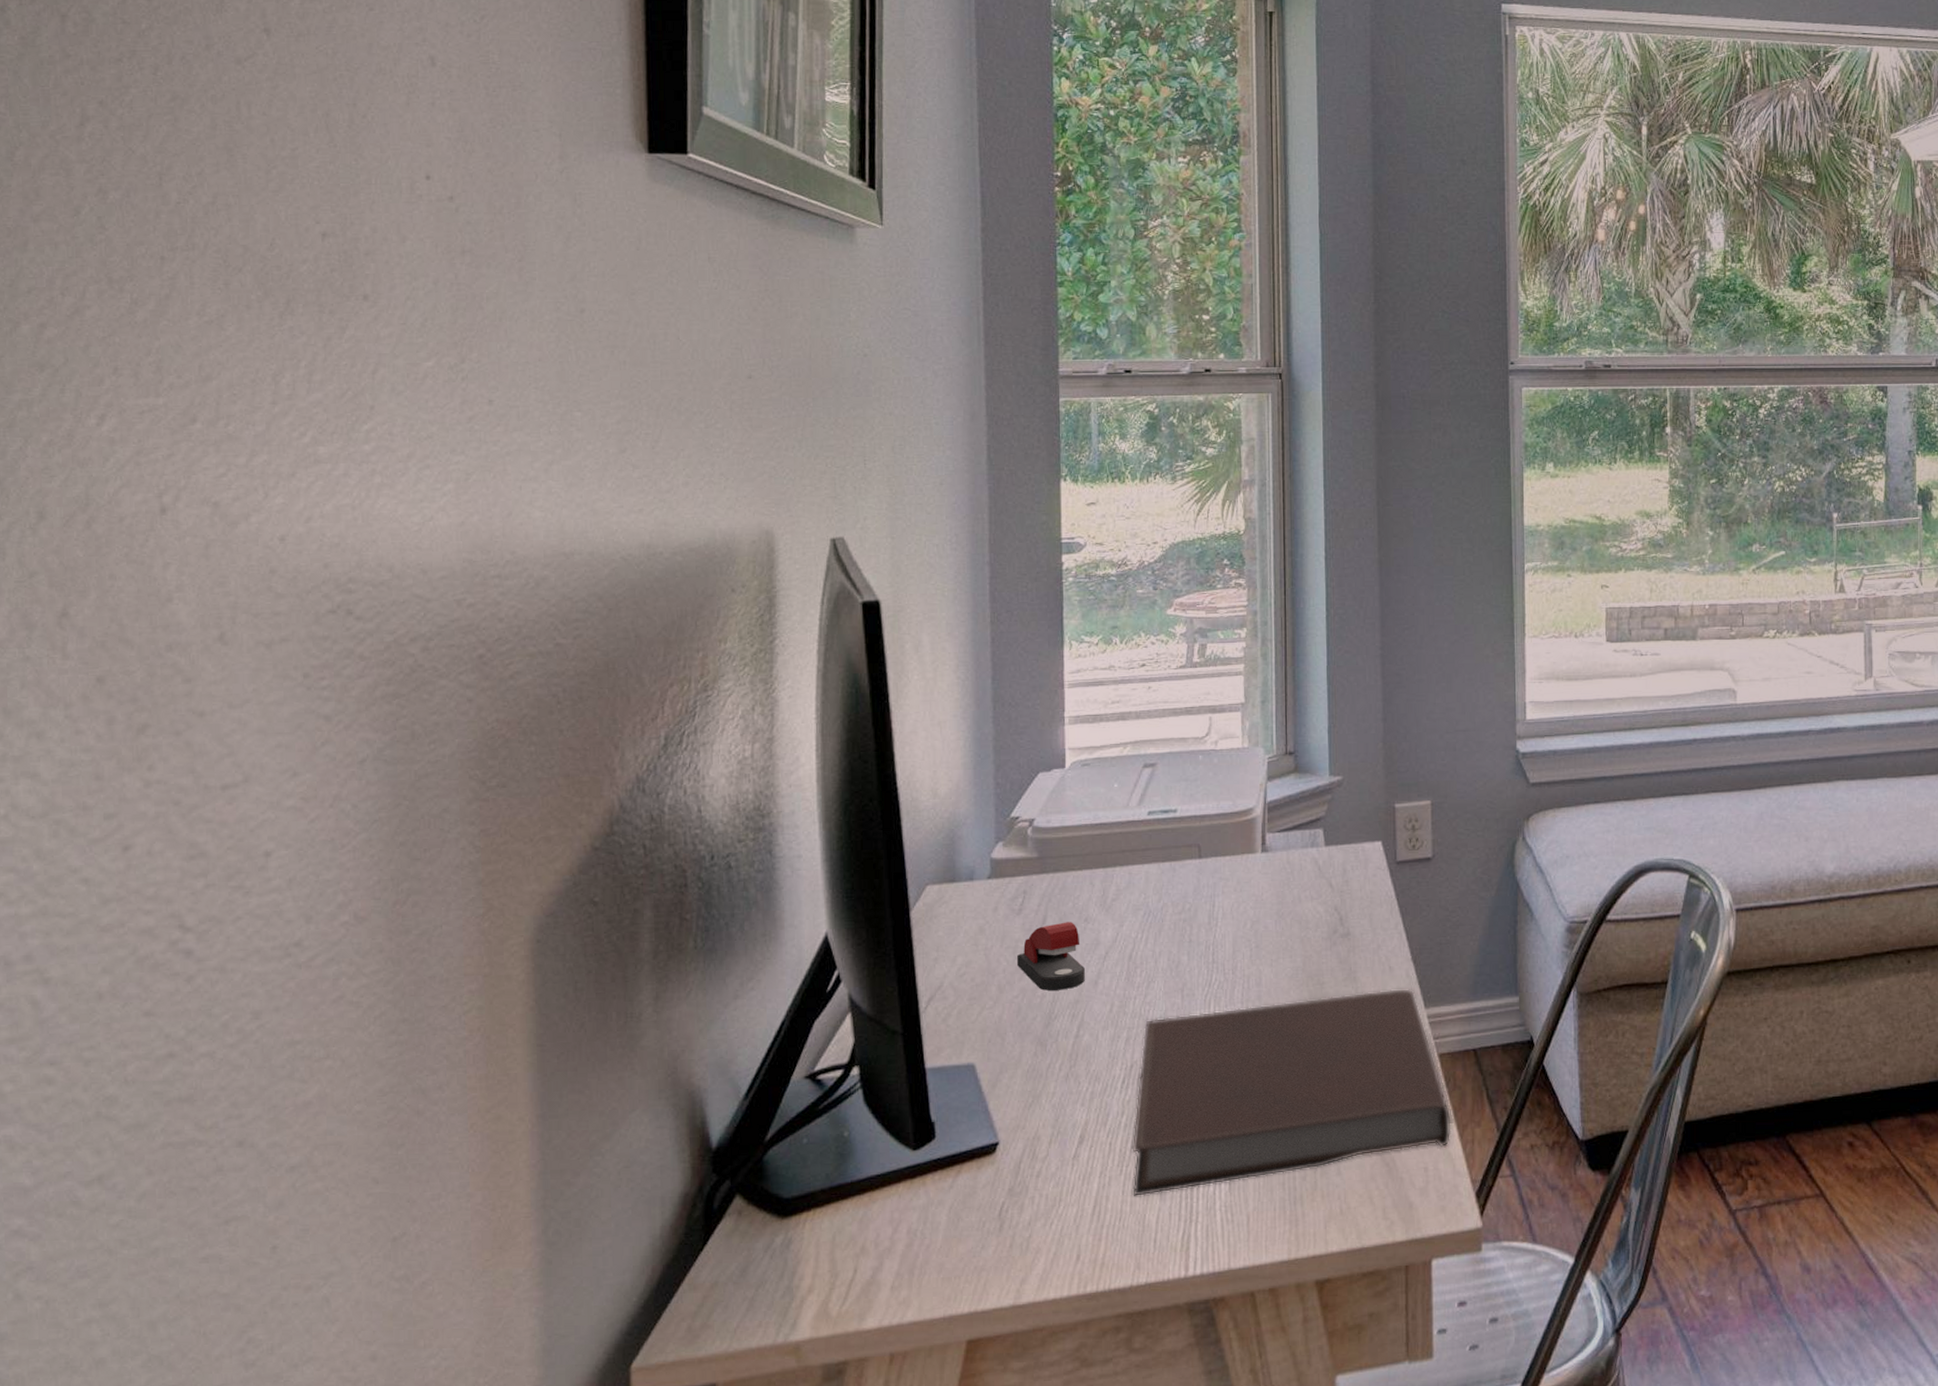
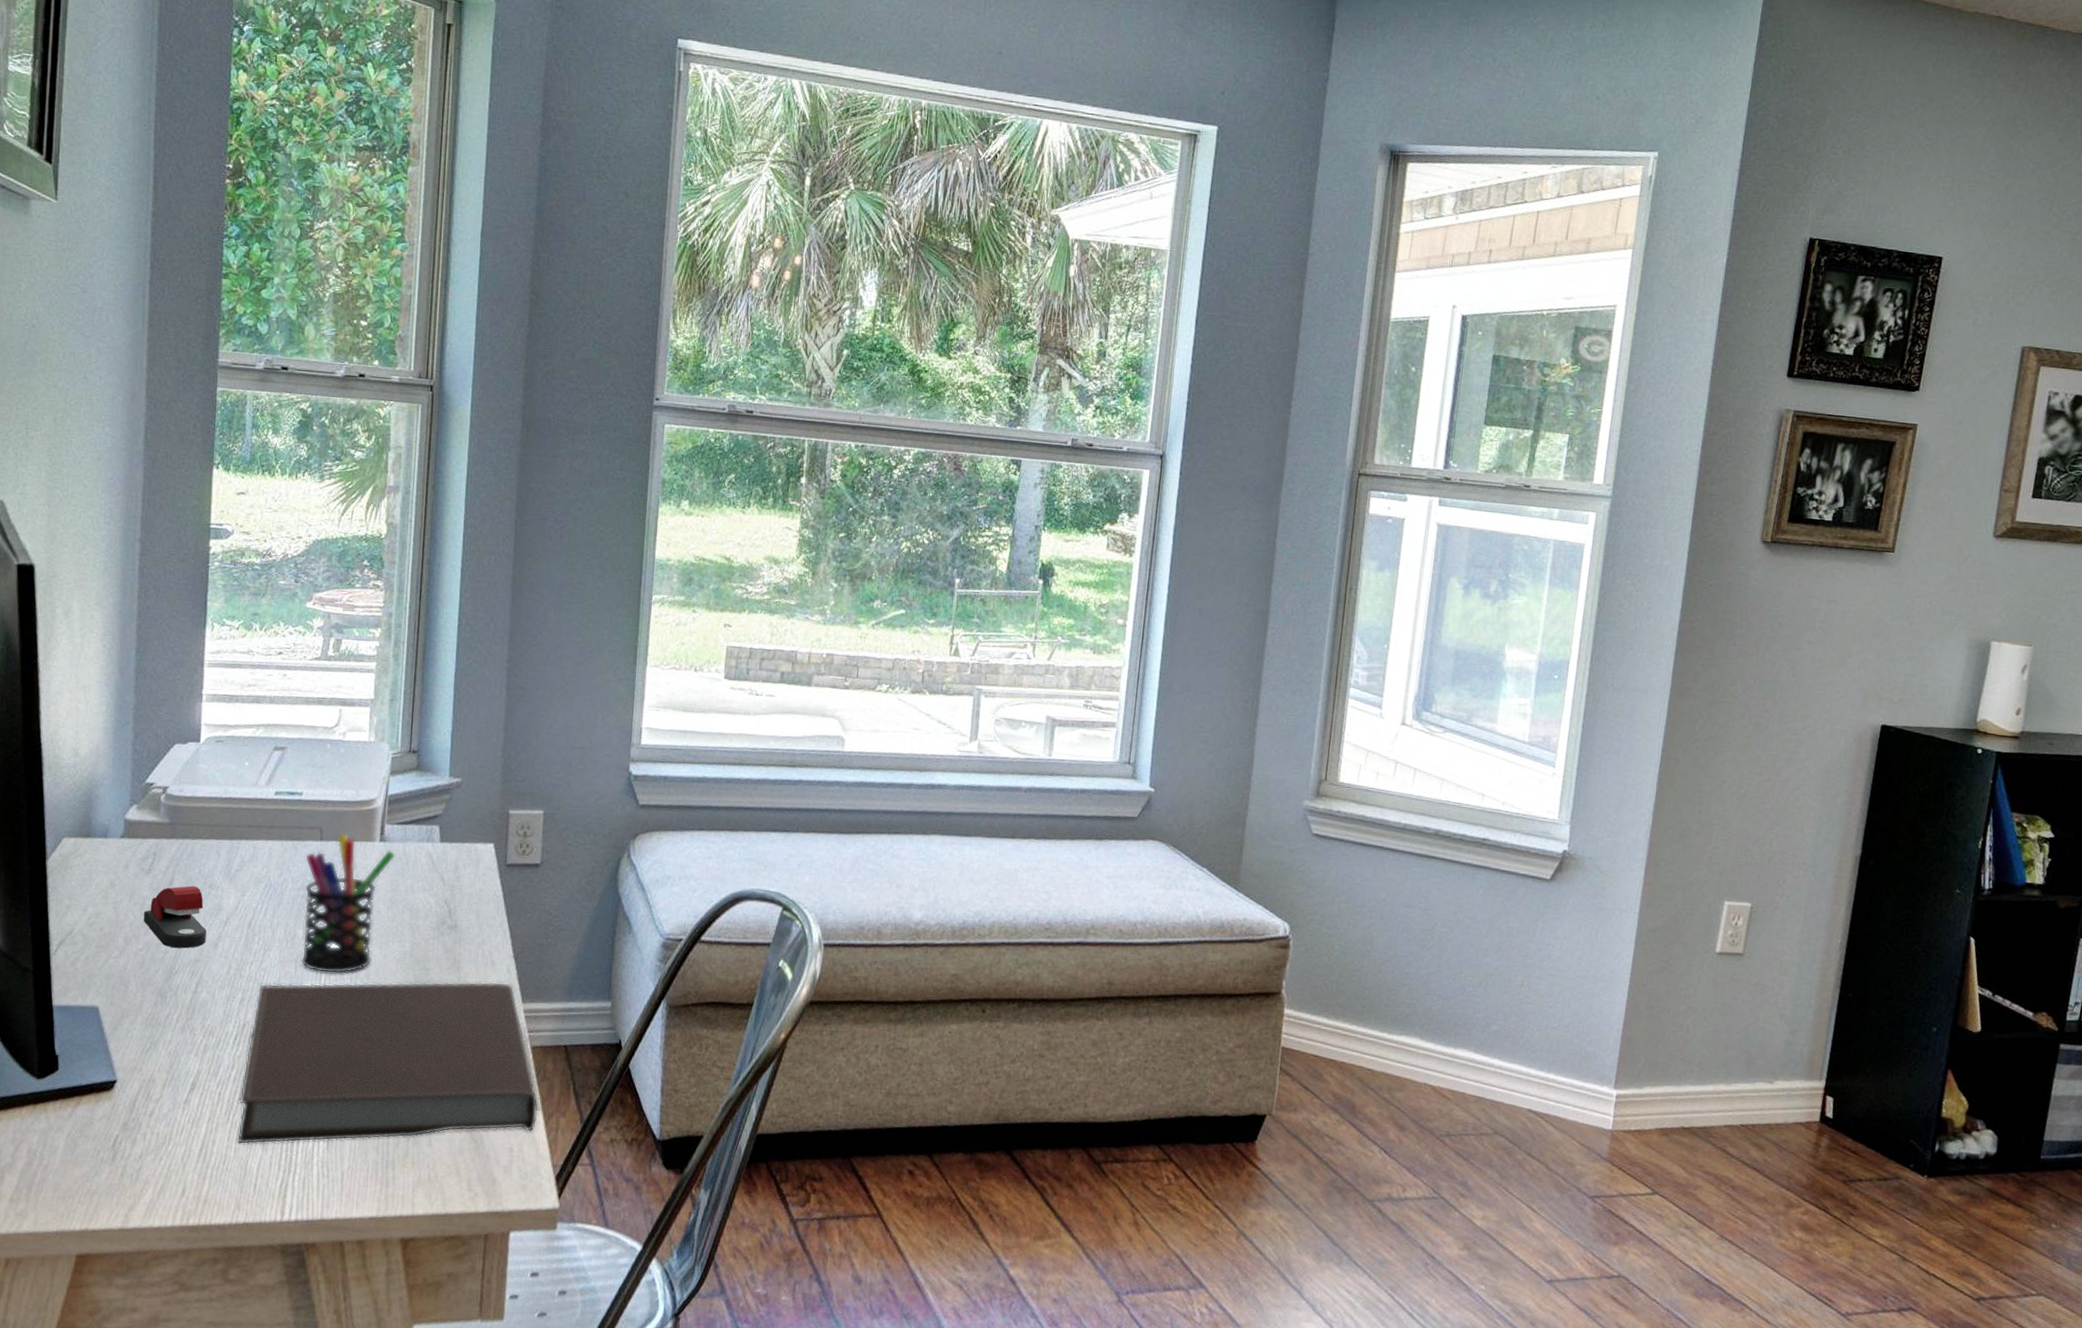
pen holder: none [1185,848,1279,1000] -> present [300,833,396,974]

